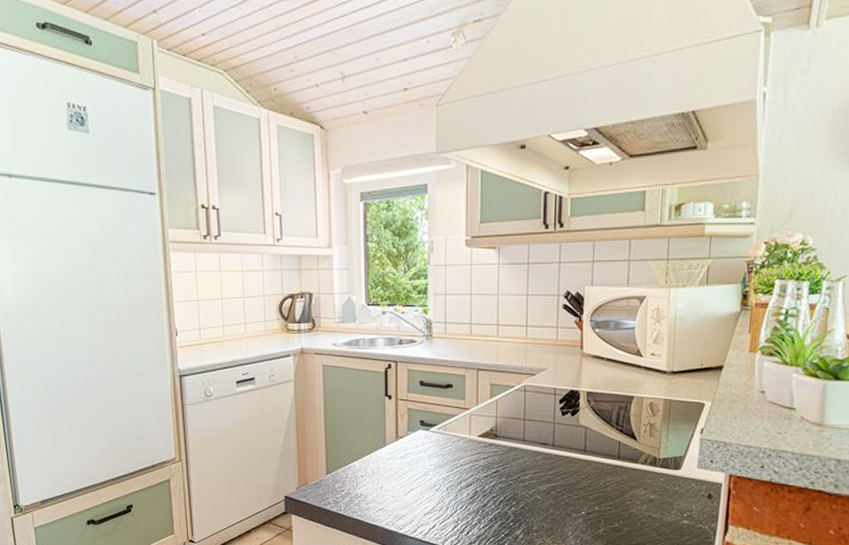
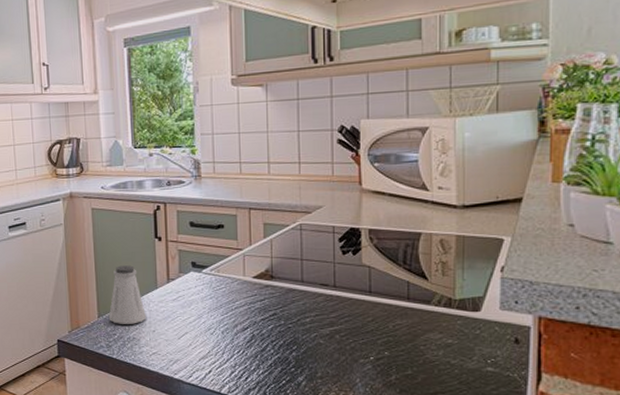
saltshaker: none [336,423,375,481] -> present [108,265,147,324]

